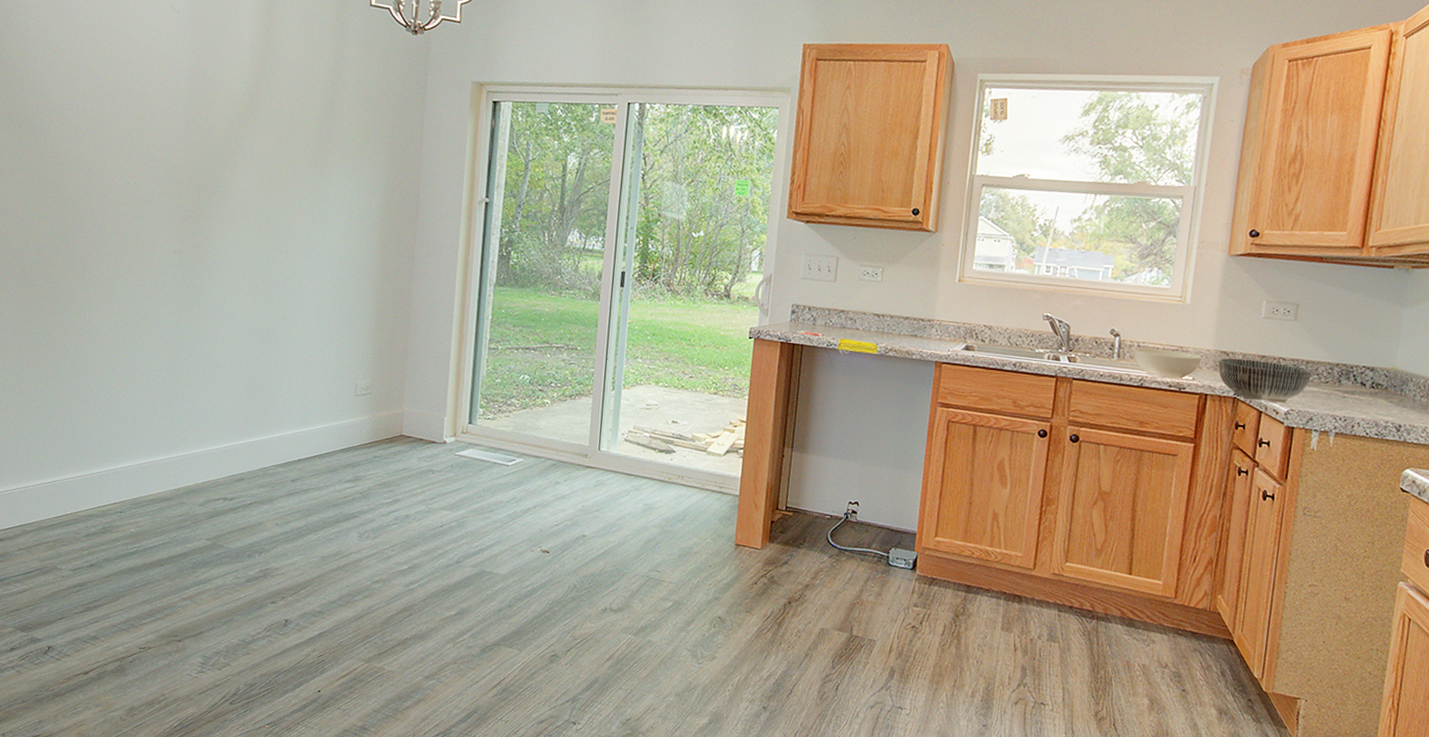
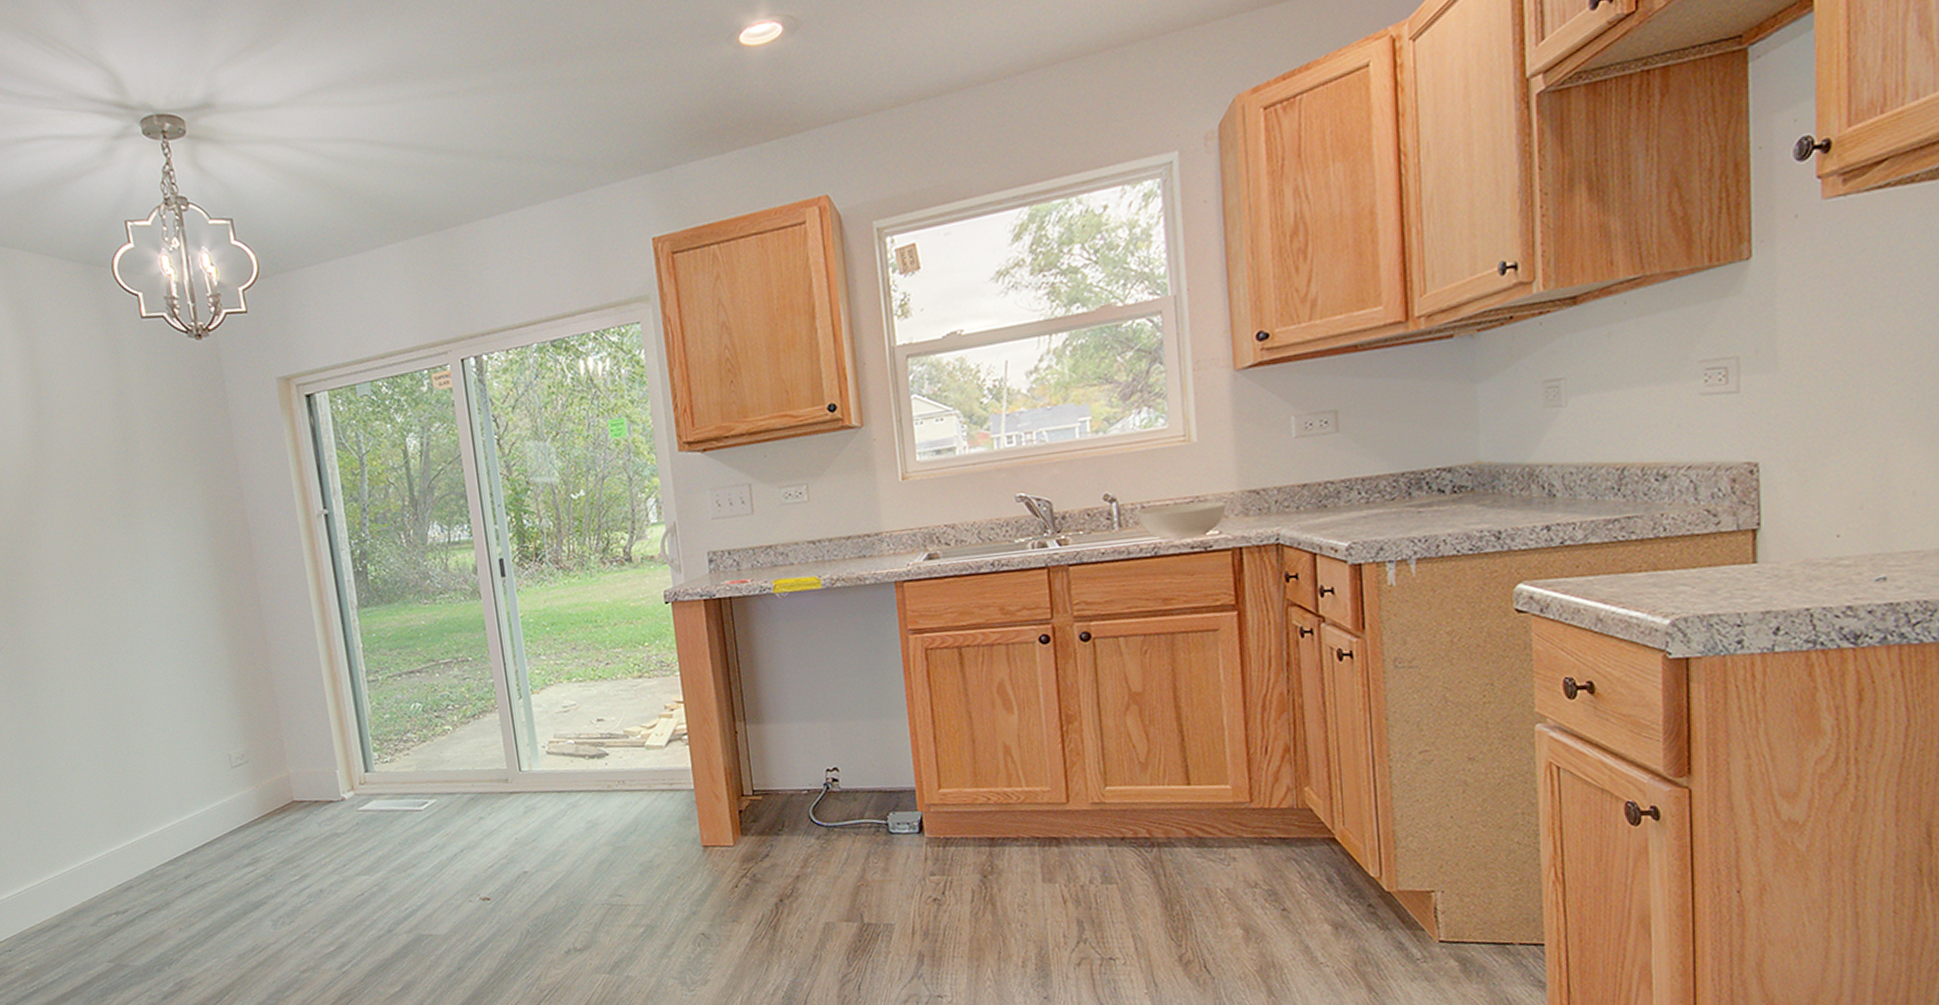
bowl: present [1217,358,1312,403] -> none [1247,487,1372,542]

